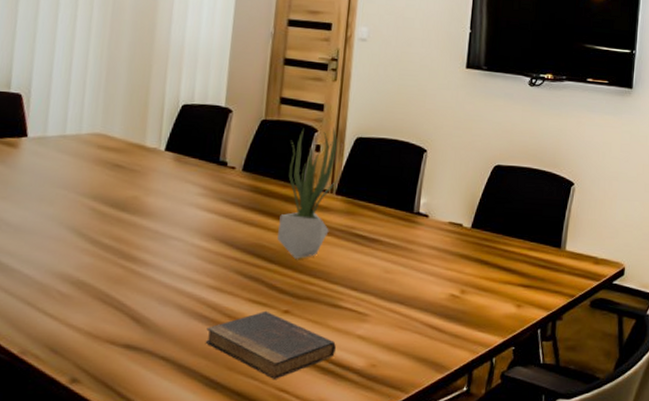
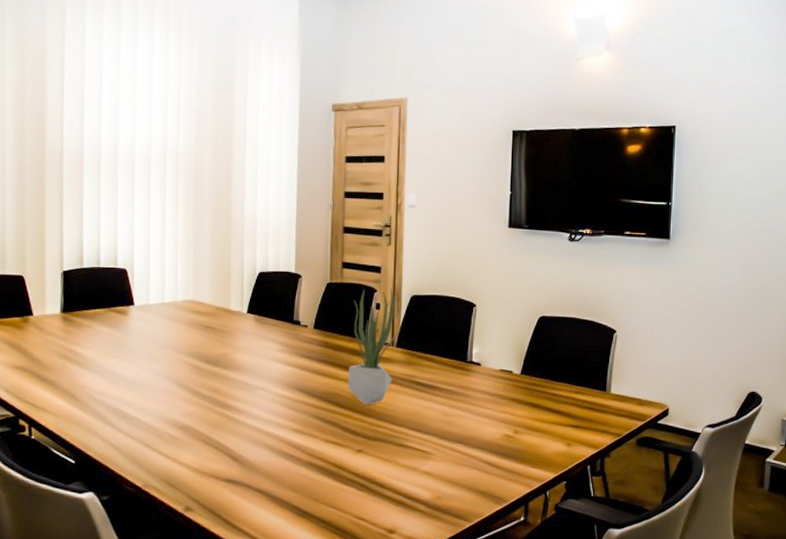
book: present [205,310,336,379] -> none [292,450,405,509]

